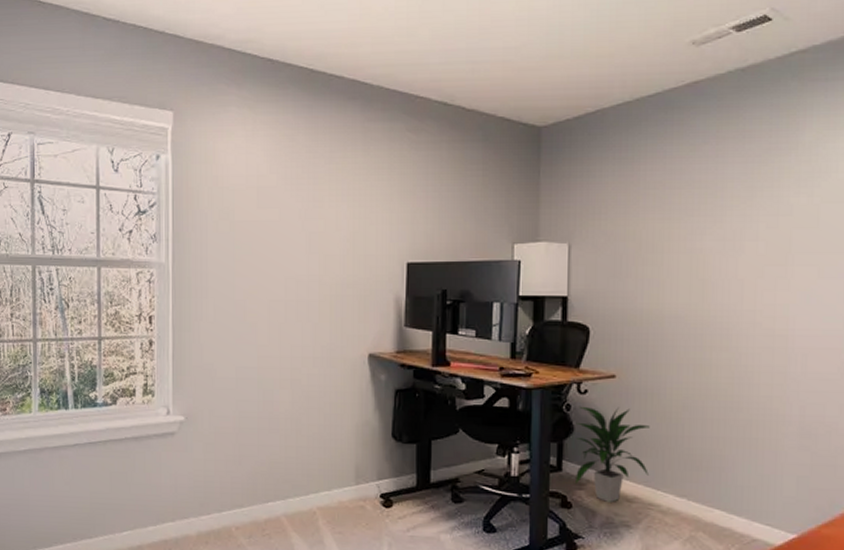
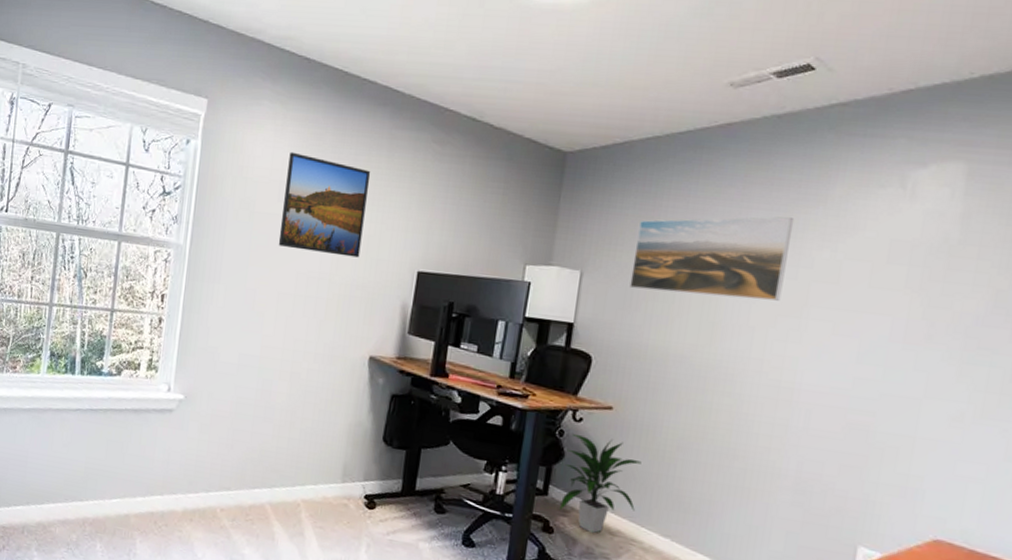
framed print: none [262,156,348,256] -> present [278,151,371,258]
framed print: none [618,167,769,256] -> present [629,216,795,301]

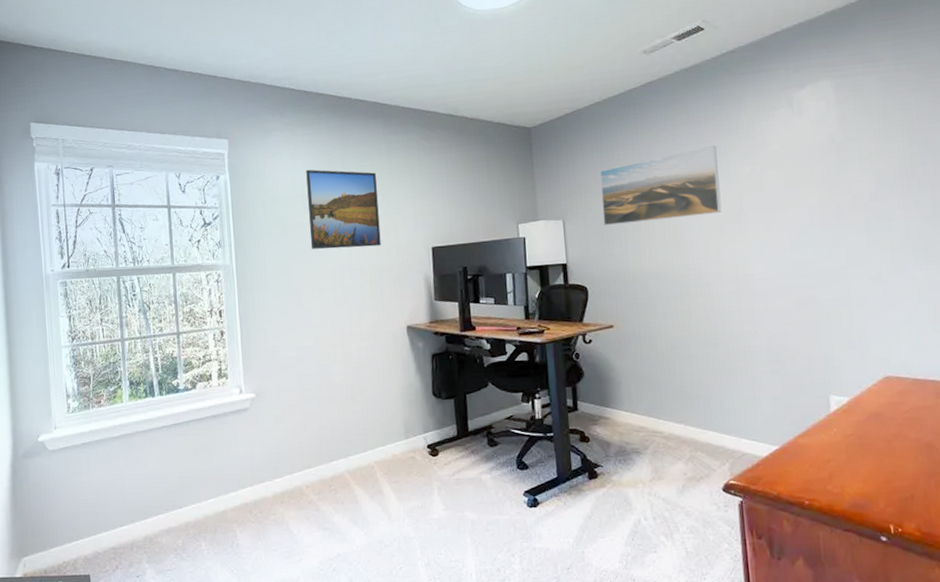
indoor plant: present [560,433,642,534] -> none [584,352,650,434]

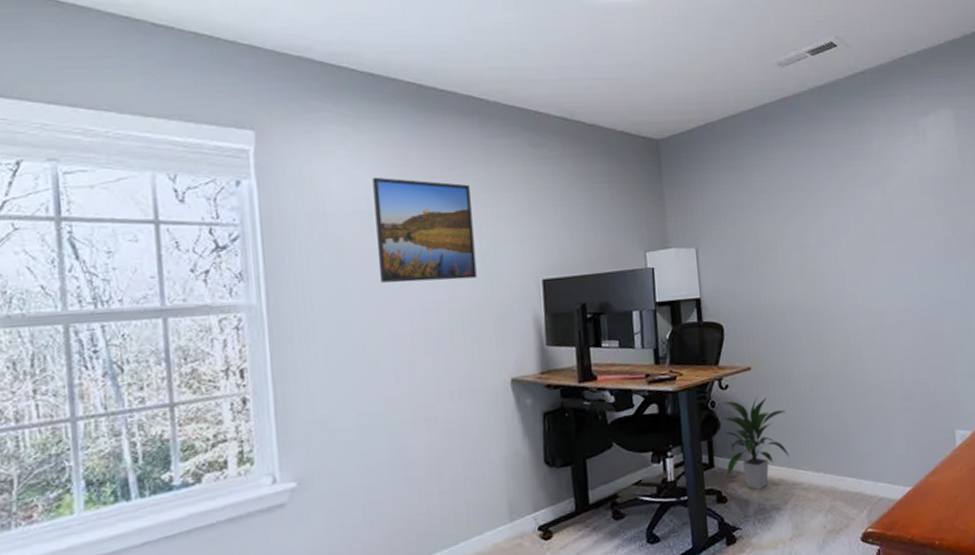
indoor plant: none [584,352,650,434] -> present [721,397,790,490]
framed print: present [599,145,722,226] -> none [734,170,856,256]

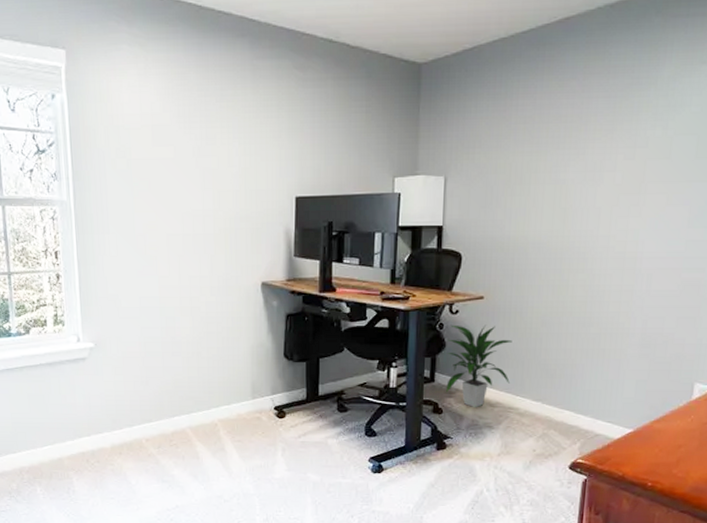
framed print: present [372,177,477,283] -> none [157,94,239,191]

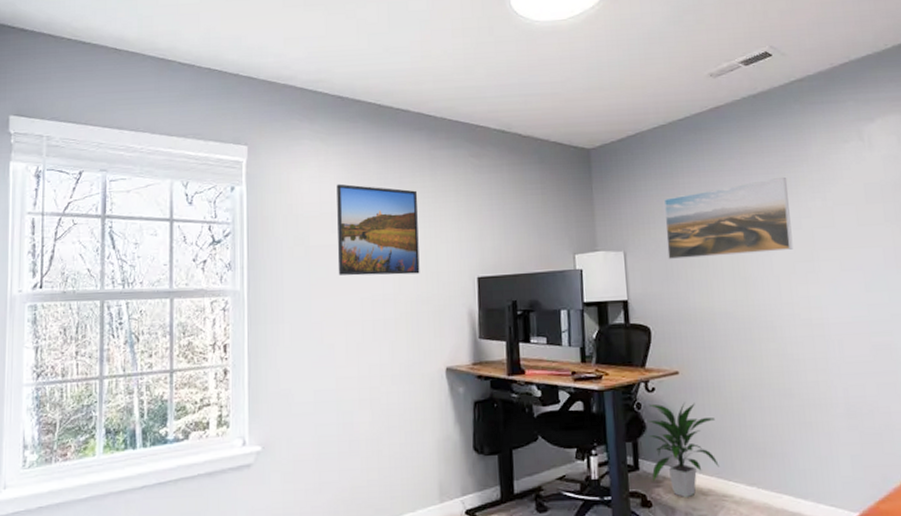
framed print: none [157,94,239,191] -> present [337,184,420,276]
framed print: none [489,101,630,187] -> present [663,176,793,260]

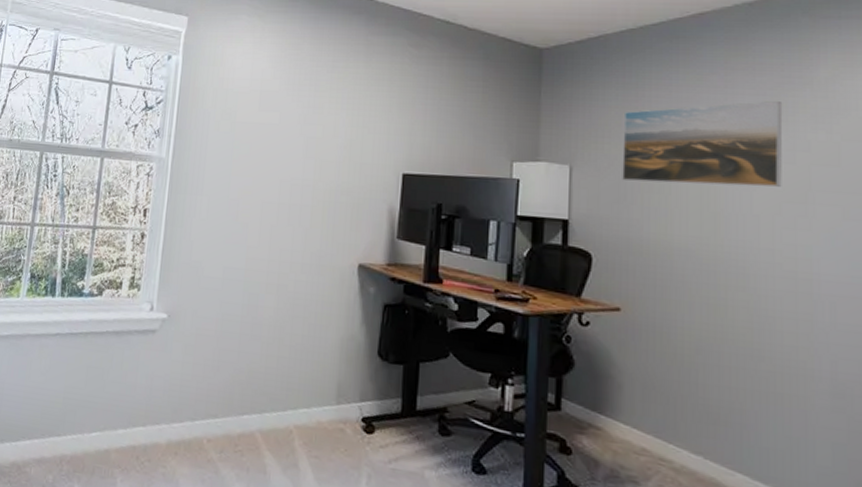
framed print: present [337,184,420,276] -> none [260,62,350,163]
indoor plant: present [647,402,719,499] -> none [576,338,659,454]

